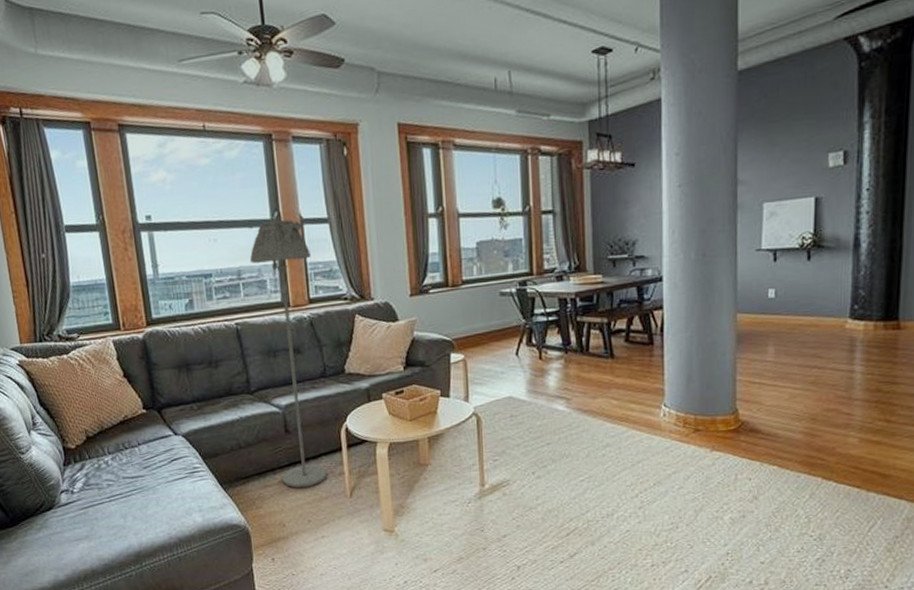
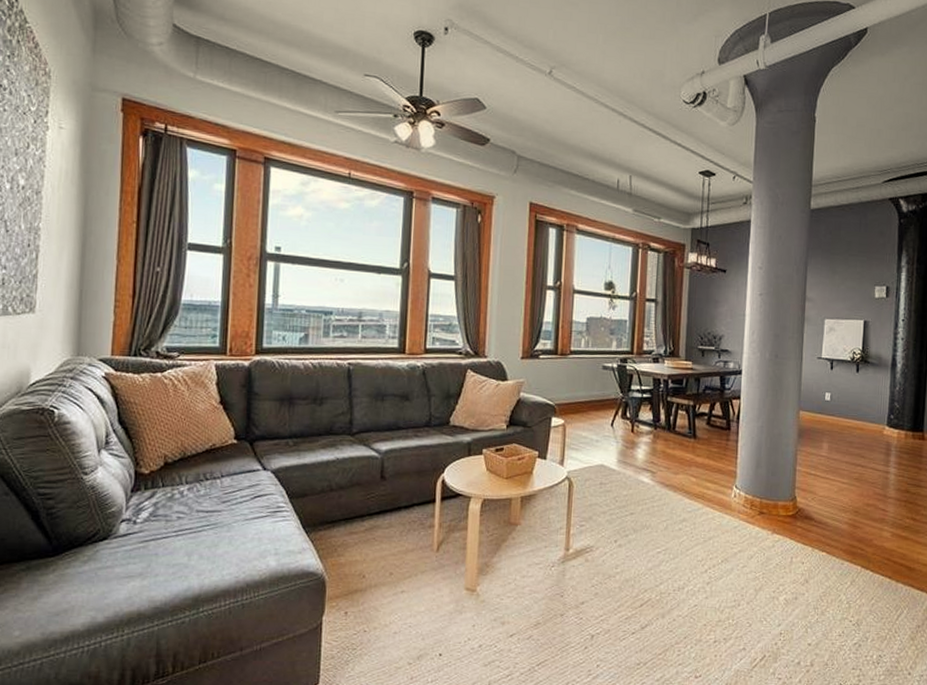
floor lamp: present [249,220,327,488] -> none [369,270,433,538]

